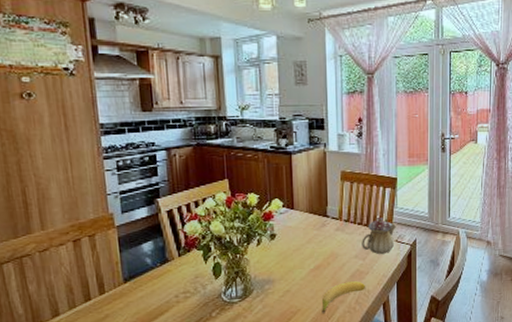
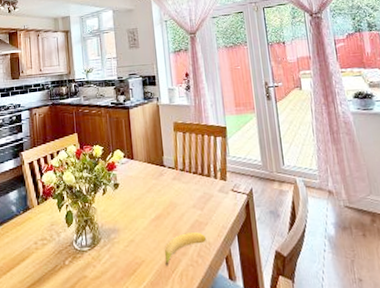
teapot: present [362,216,396,254] -> none [198,165,231,204]

